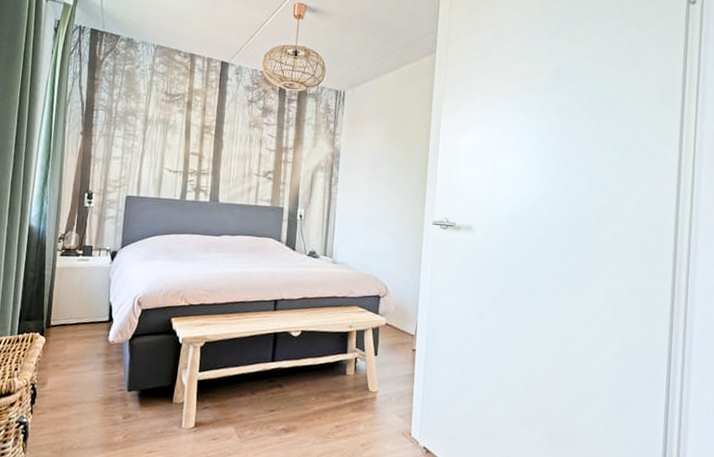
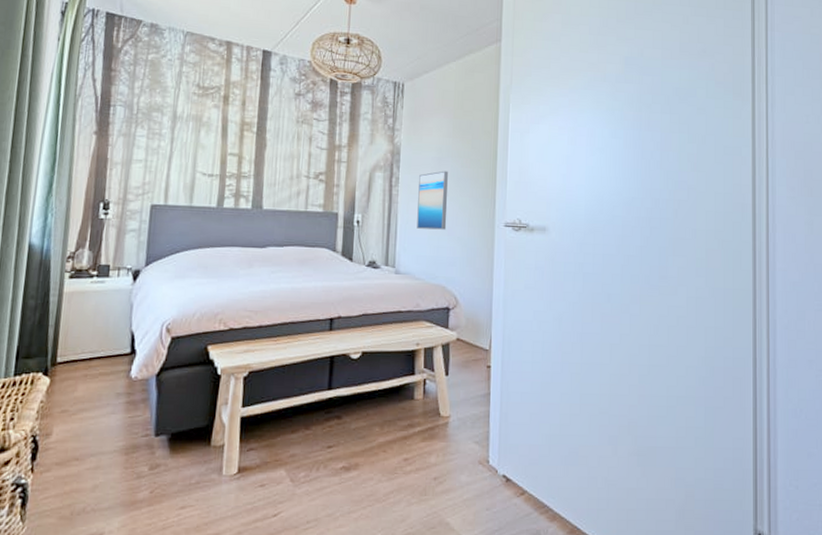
wall art: none [353,172,383,226] -> present [417,170,448,230]

